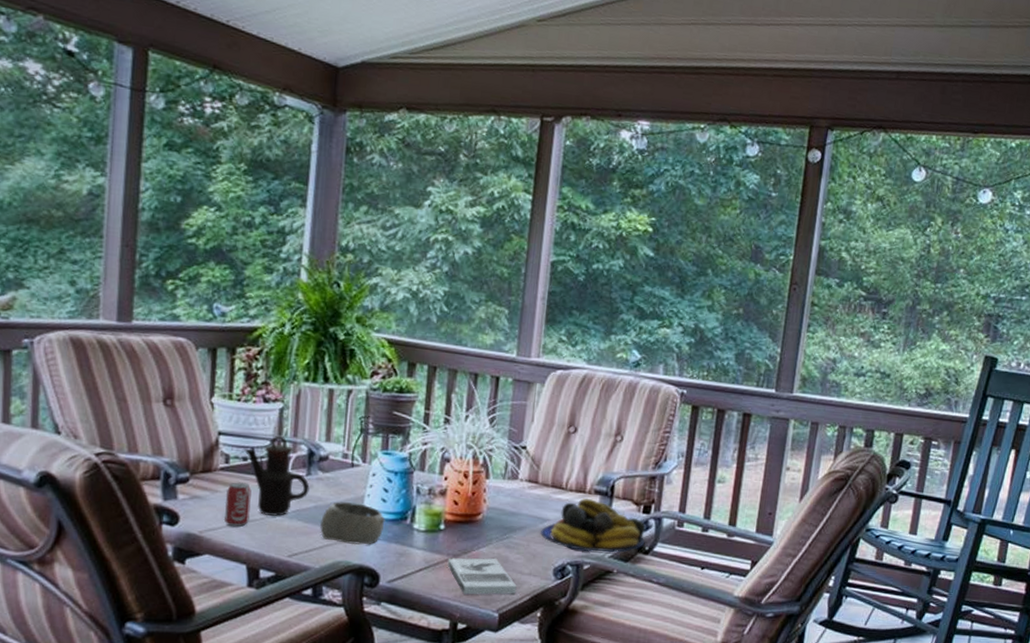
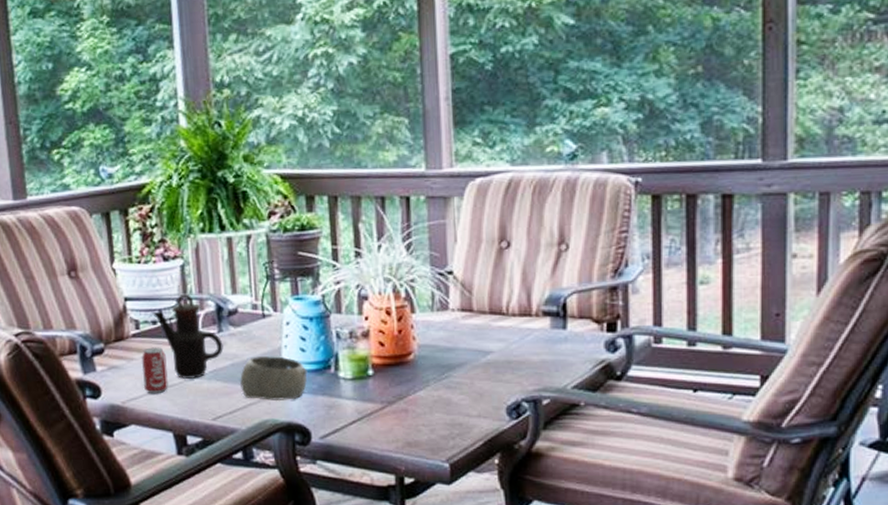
book: present [447,557,517,595] -> none [382,401,466,445]
fruit bowl: present [540,498,646,552] -> none [484,321,615,384]

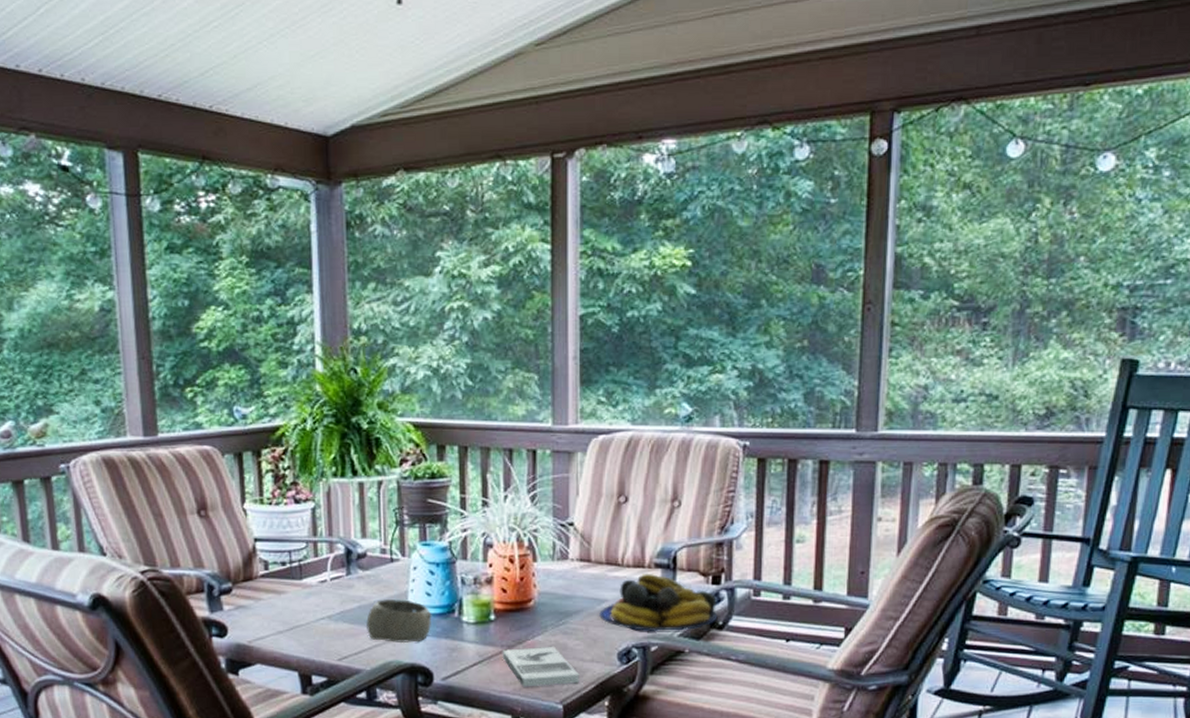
beverage can: present [141,347,168,394] -> none [269,588,295,634]
teapot: present [152,293,224,380] -> none [282,536,351,621]
book: none [382,401,466,445] -> present [502,646,579,687]
fruit bowl: none [484,321,615,384] -> present [599,573,718,631]

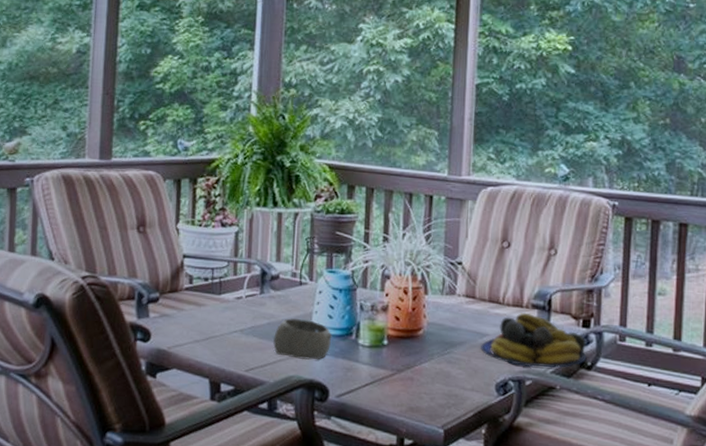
book: present [502,646,579,687] -> none [391,373,460,410]

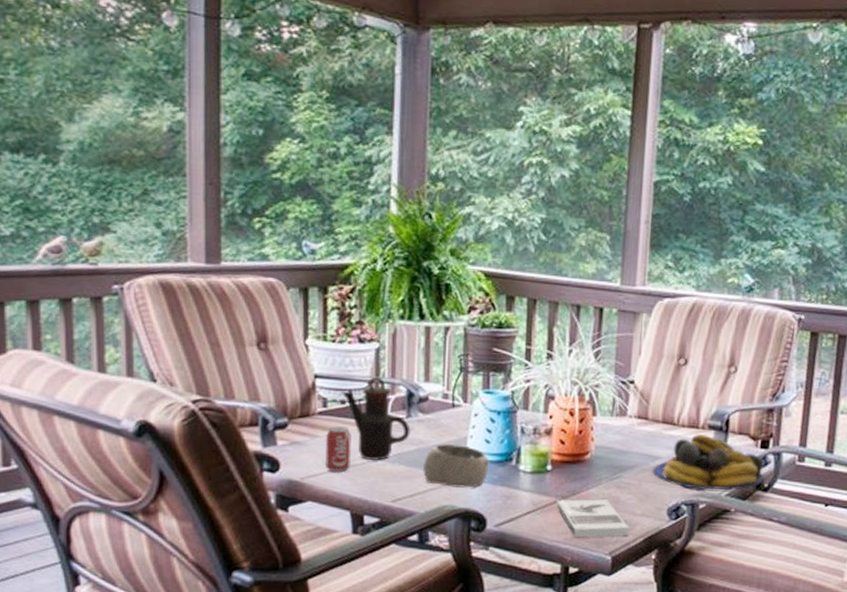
beverage can: none [189,301,212,343] -> present [325,426,351,473]
teapot: none [205,256,263,333] -> present [342,376,410,461]
book: none [391,373,460,410] -> present [556,498,629,538]

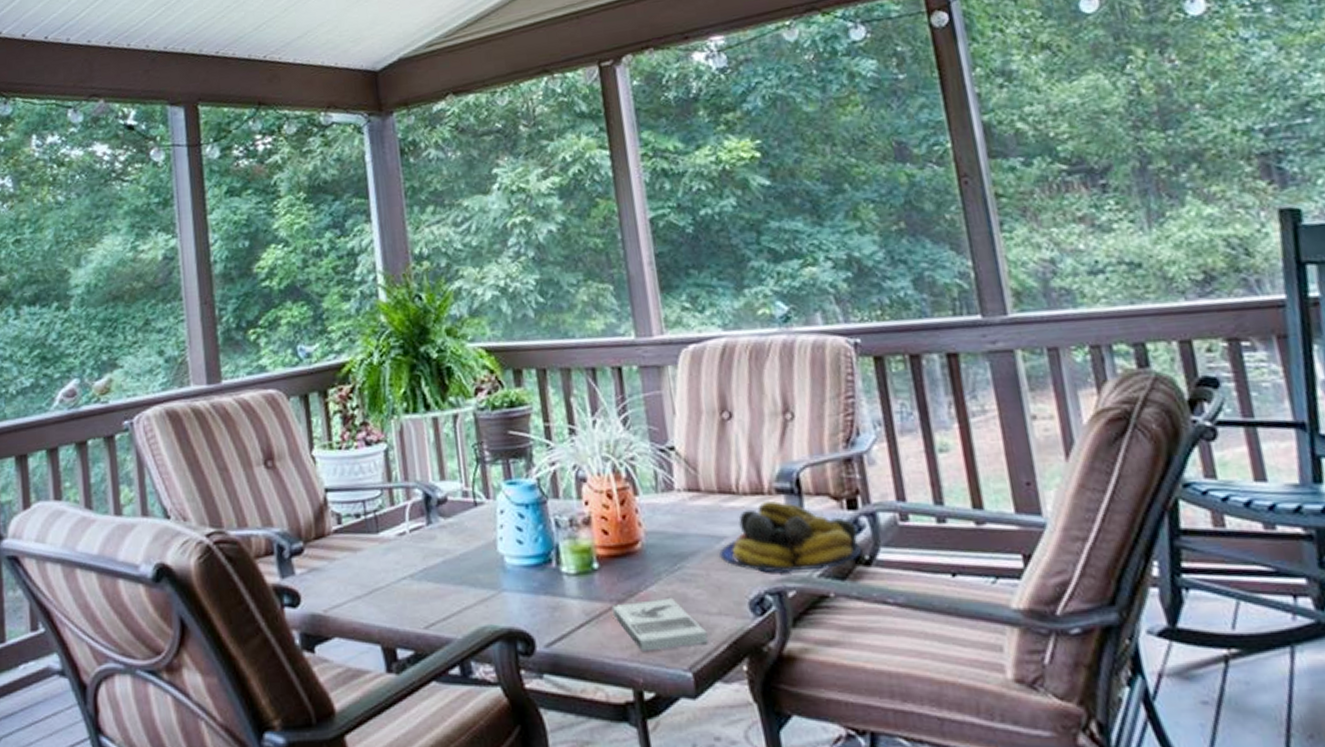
beverage can: present [325,426,351,473] -> none [344,544,375,600]
teapot: present [342,376,410,461] -> none [355,481,434,582]
bowl: present [423,444,490,488] -> none [453,550,527,603]

